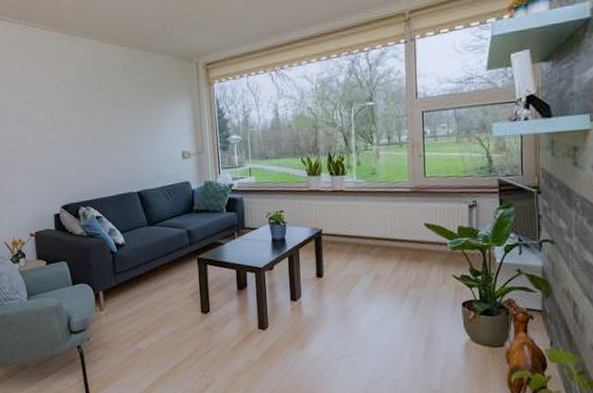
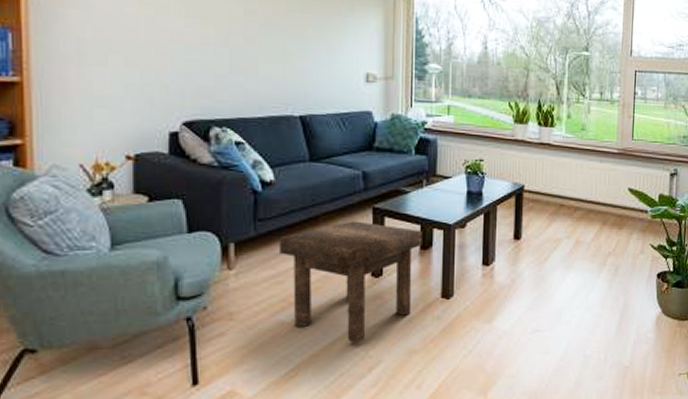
stool: none [132,269,239,365] -> present [278,221,422,343]

